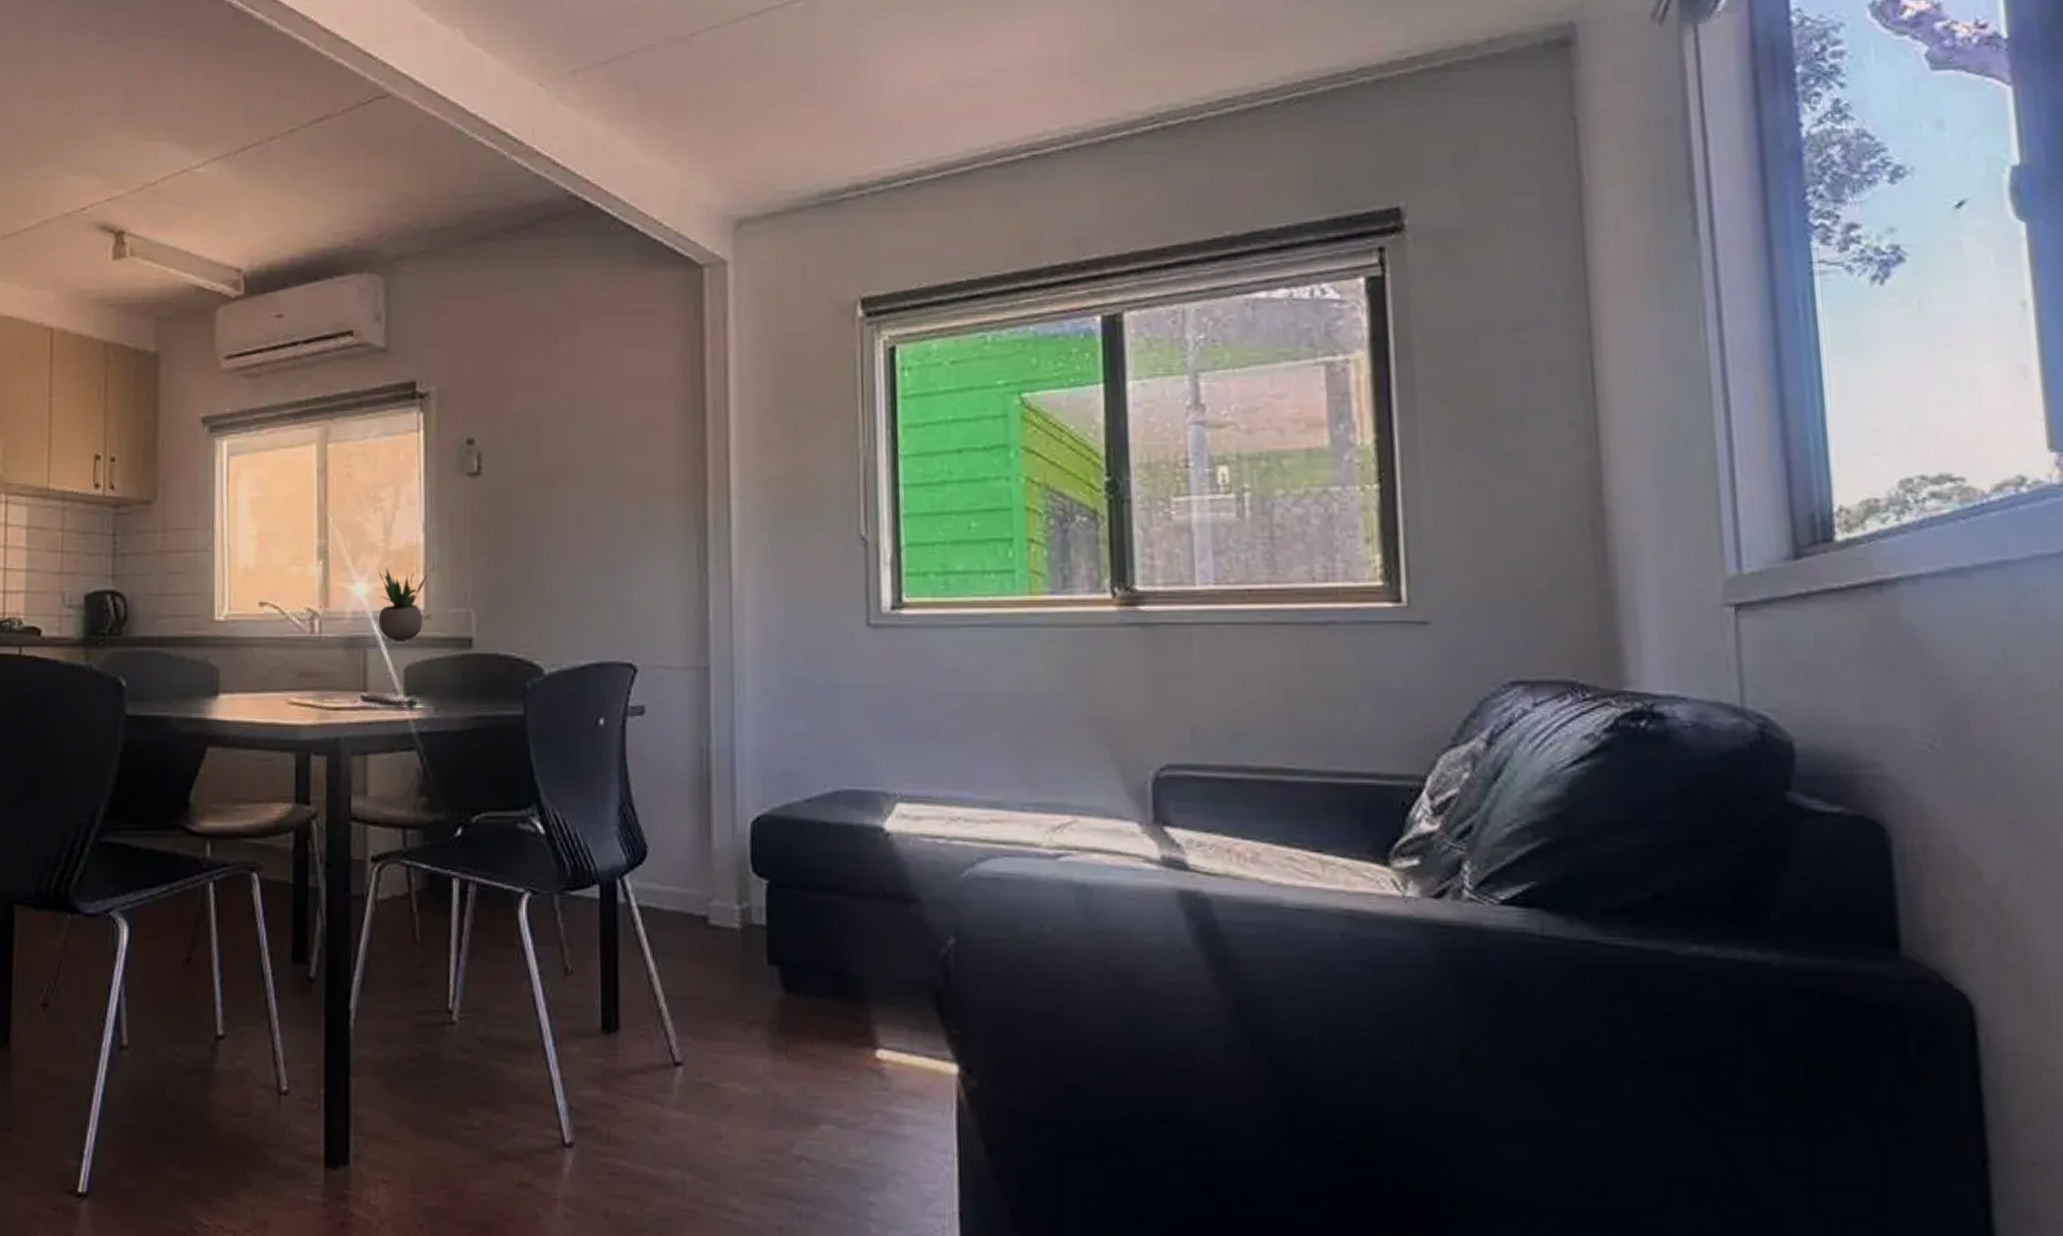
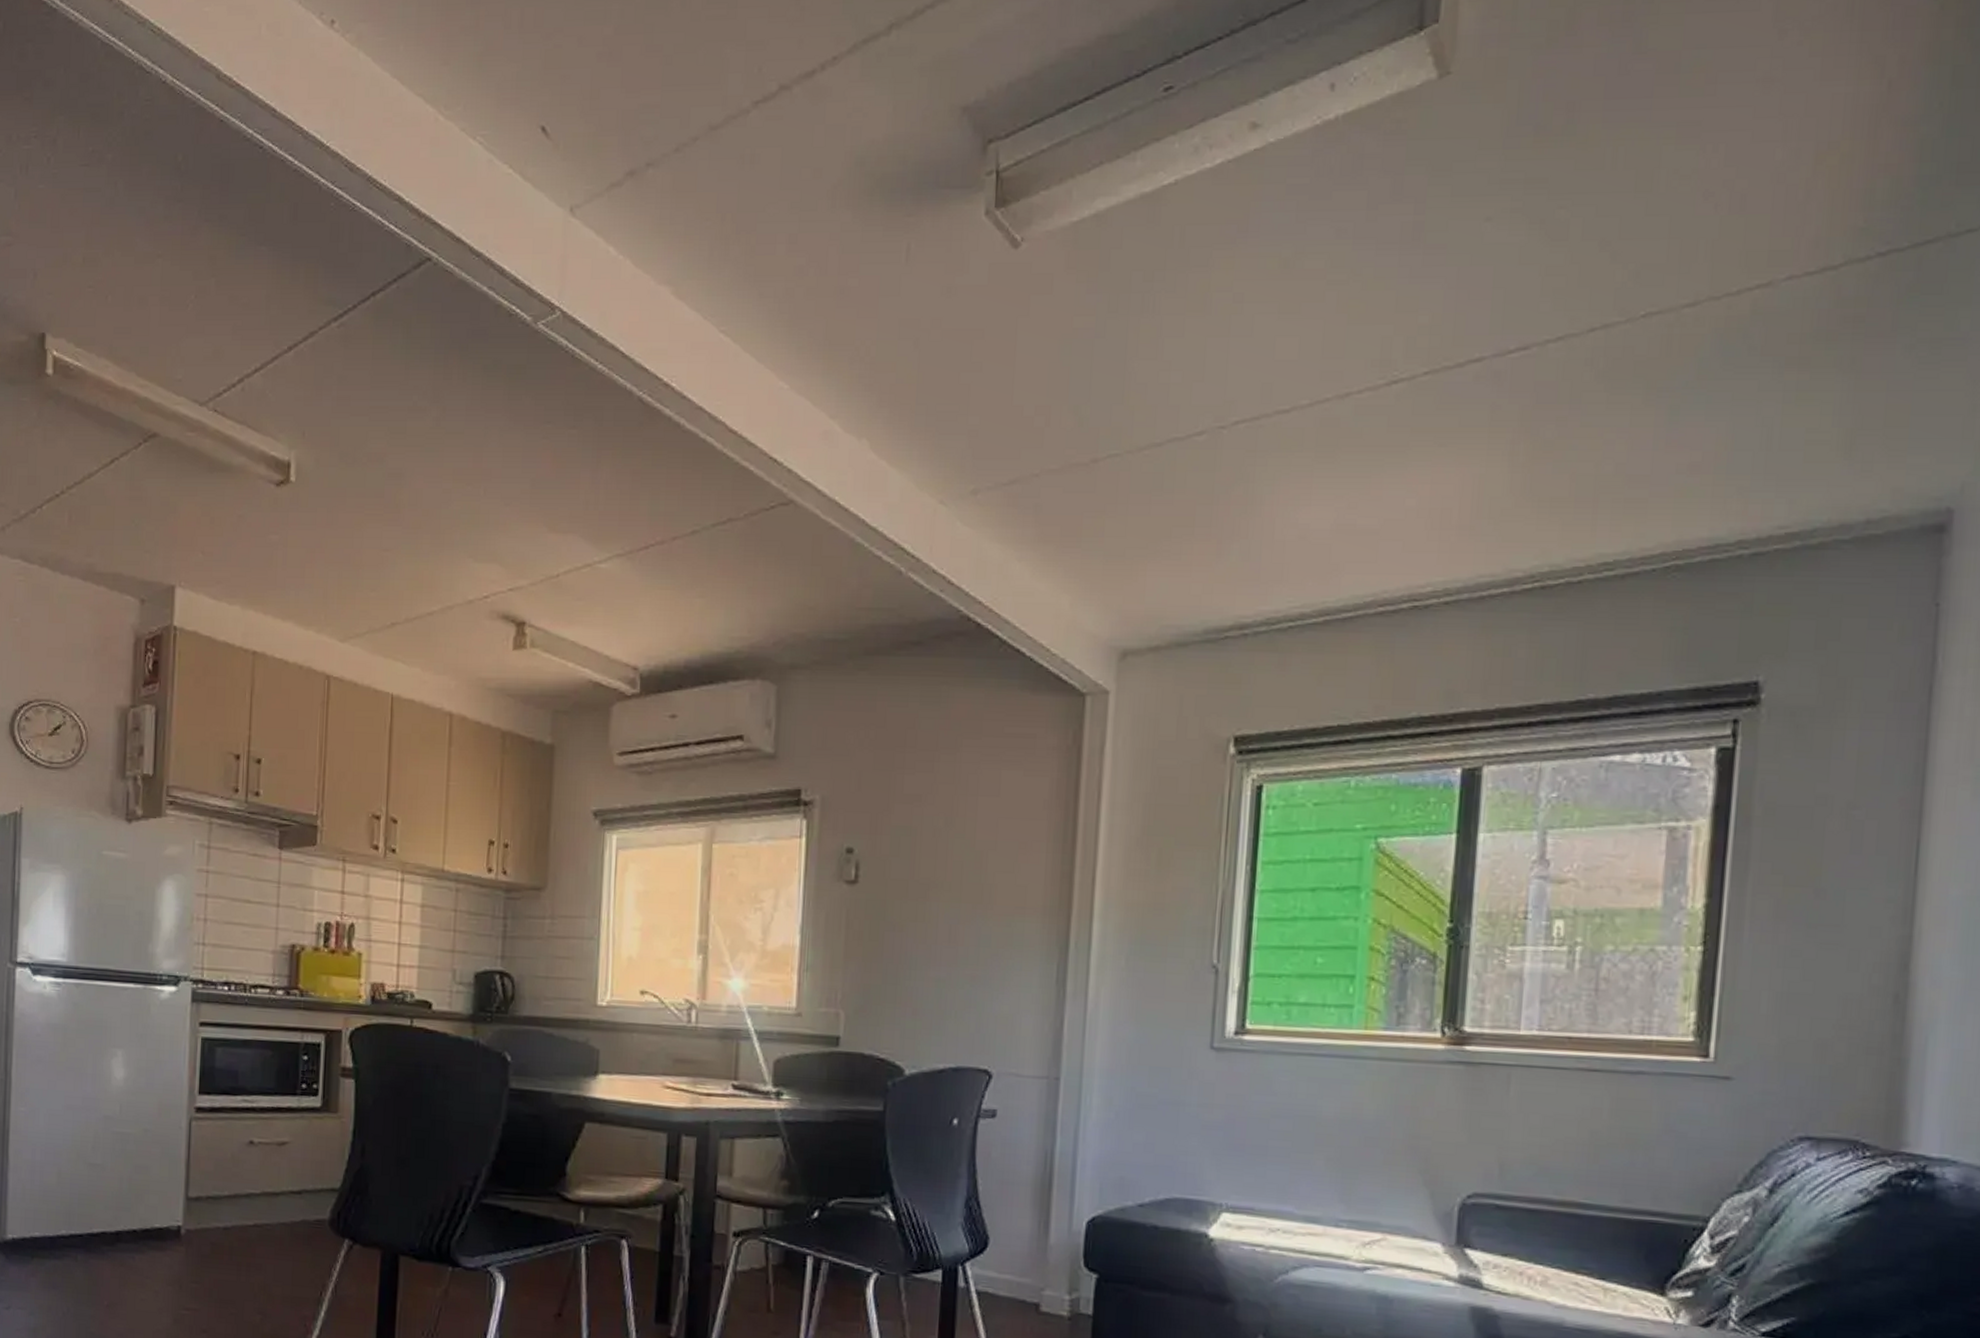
potted plant: present [378,568,427,640] -> none [752,966,801,1035]

